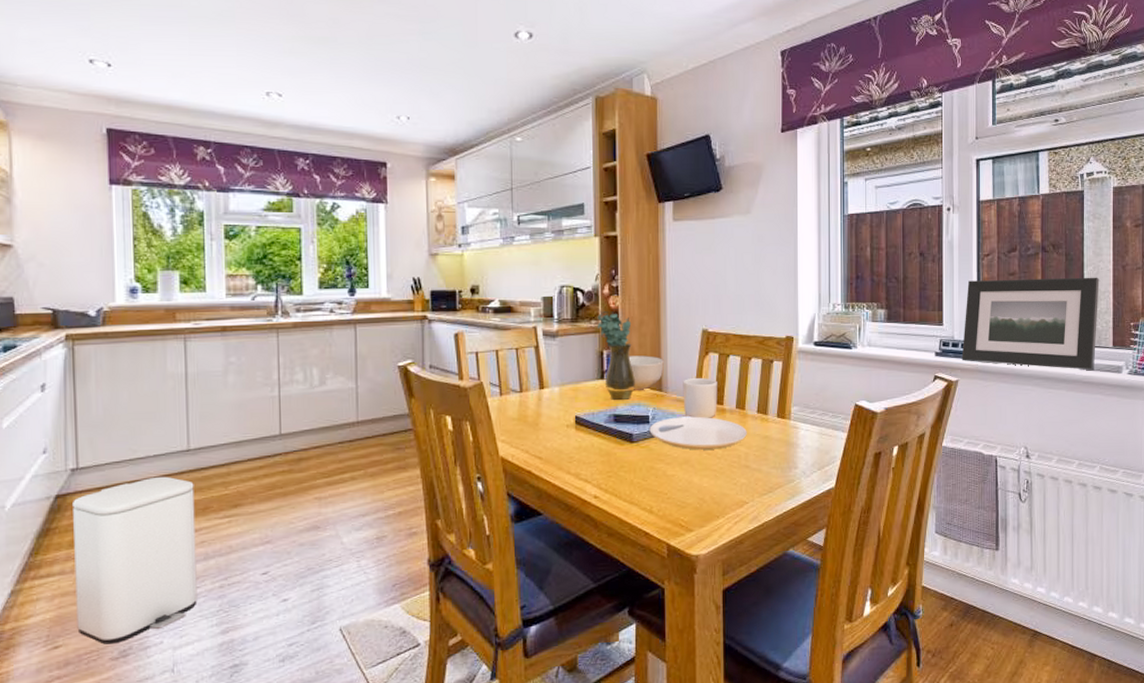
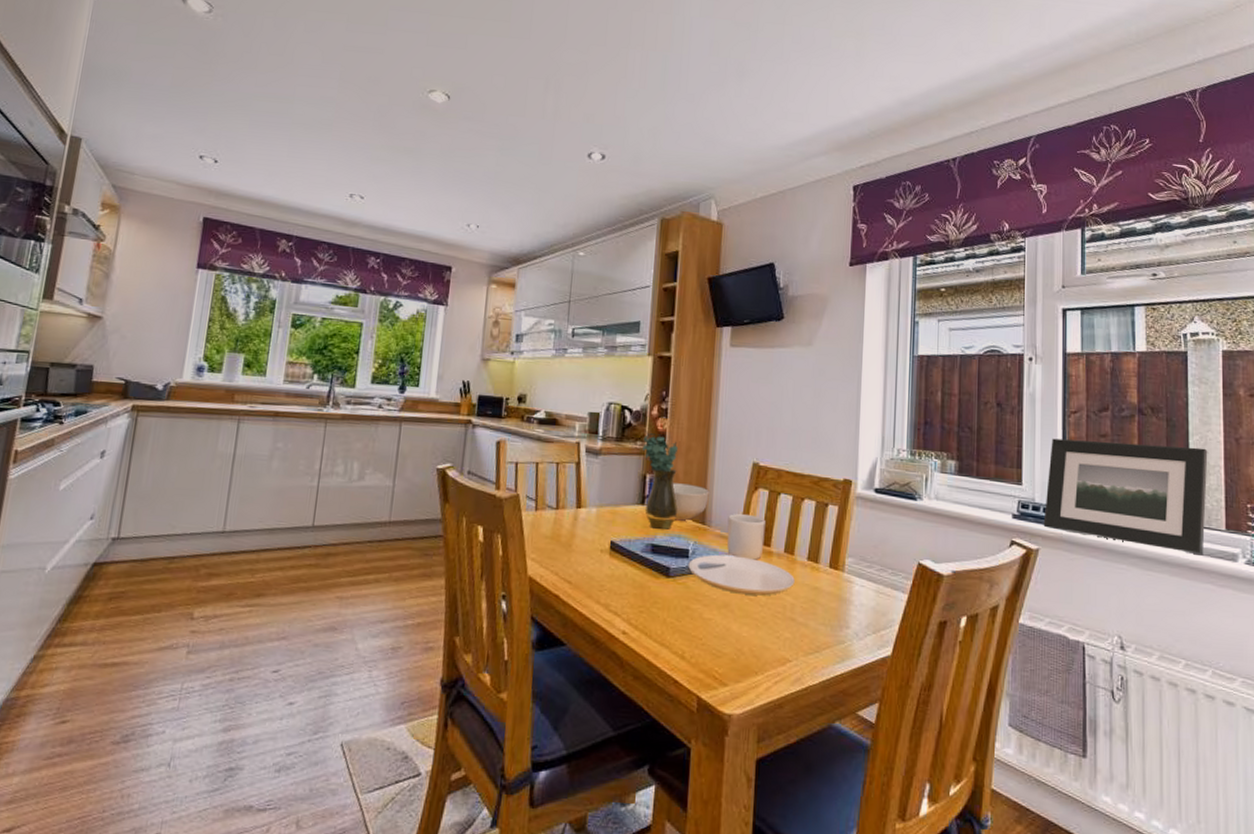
pedal bin: present [73,476,197,645] -> none [87,555,223,727]

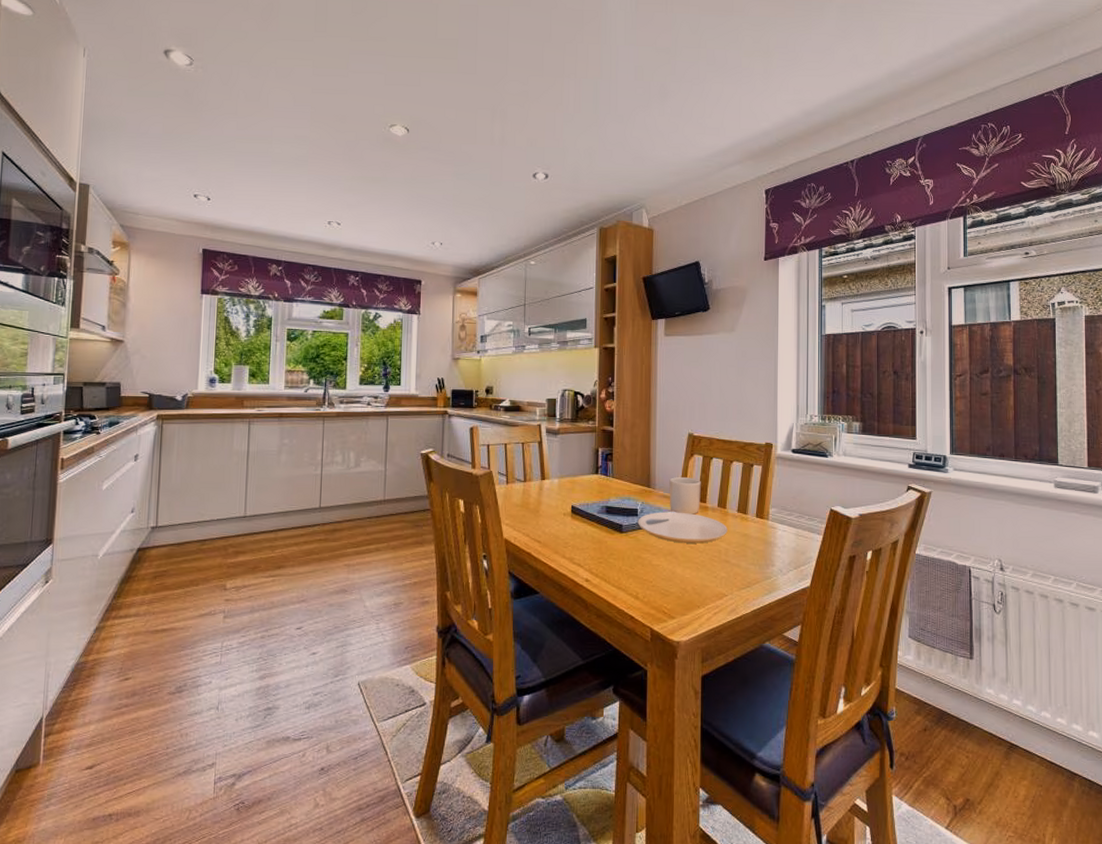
vase: present [642,430,679,530] -> none [594,411,627,493]
bowl: present [672,483,709,521] -> none [621,454,653,486]
picture frame: present [1043,438,1208,556] -> none [934,398,1073,490]

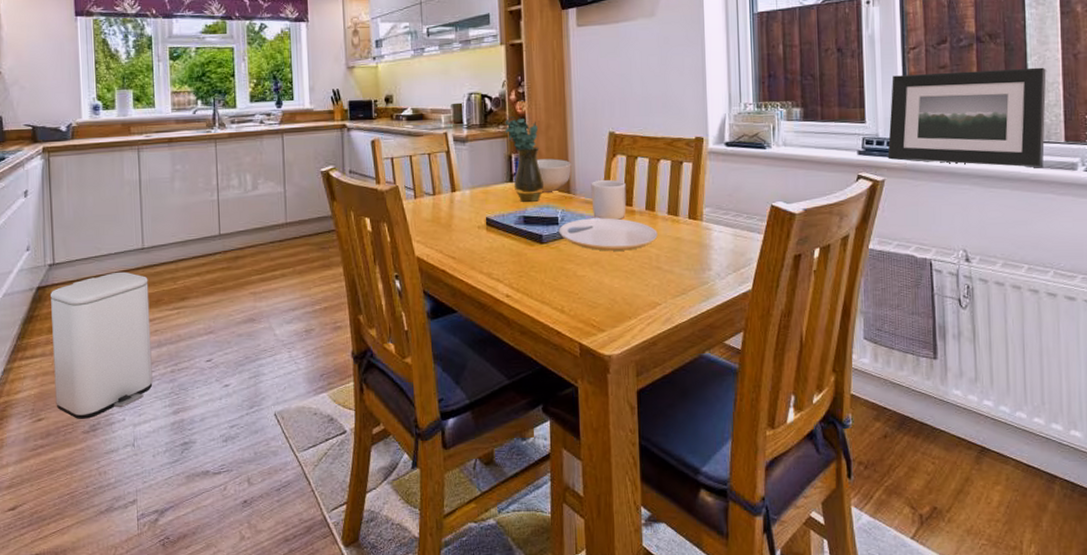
pedal bin: none [144,537,247,680] -> present [51,271,153,419]
vase: none [594,411,627,493] -> present [505,114,545,202]
bowl: none [621,454,653,486] -> present [536,158,571,193]
picture frame: none [934,398,1073,490] -> present [887,67,1046,168]

